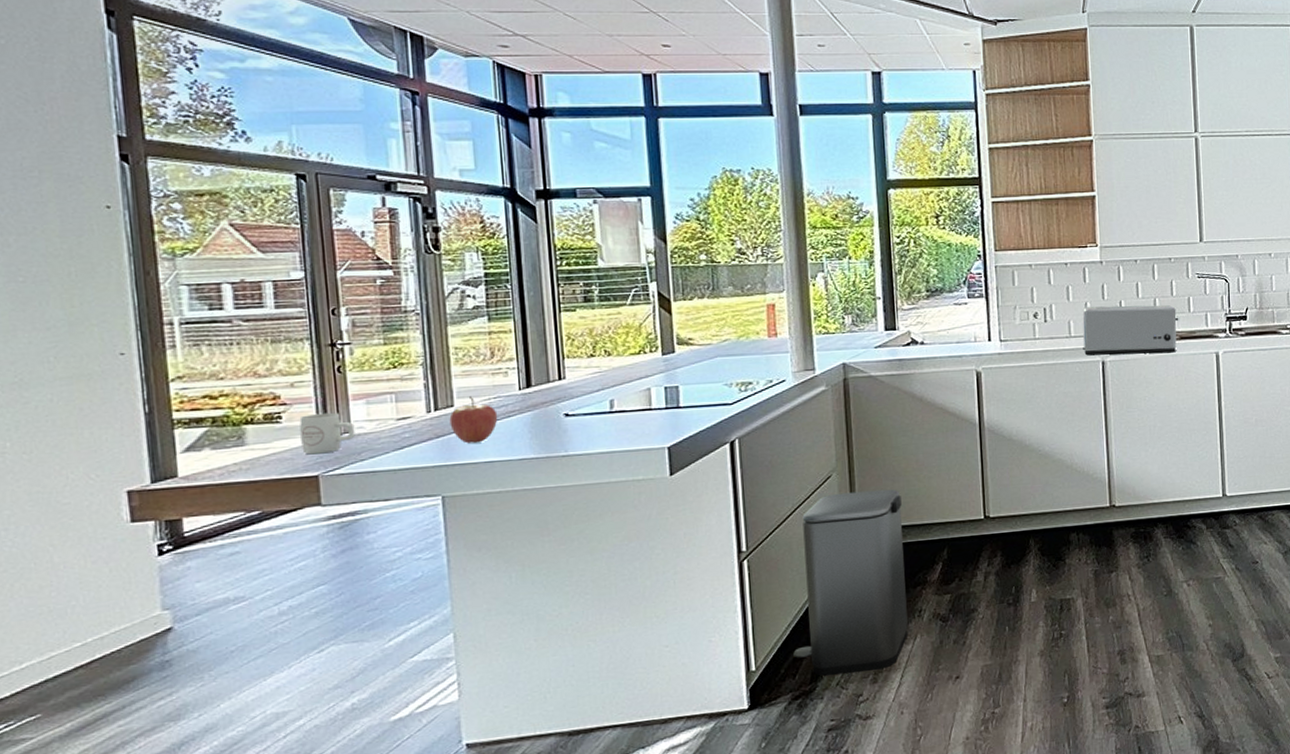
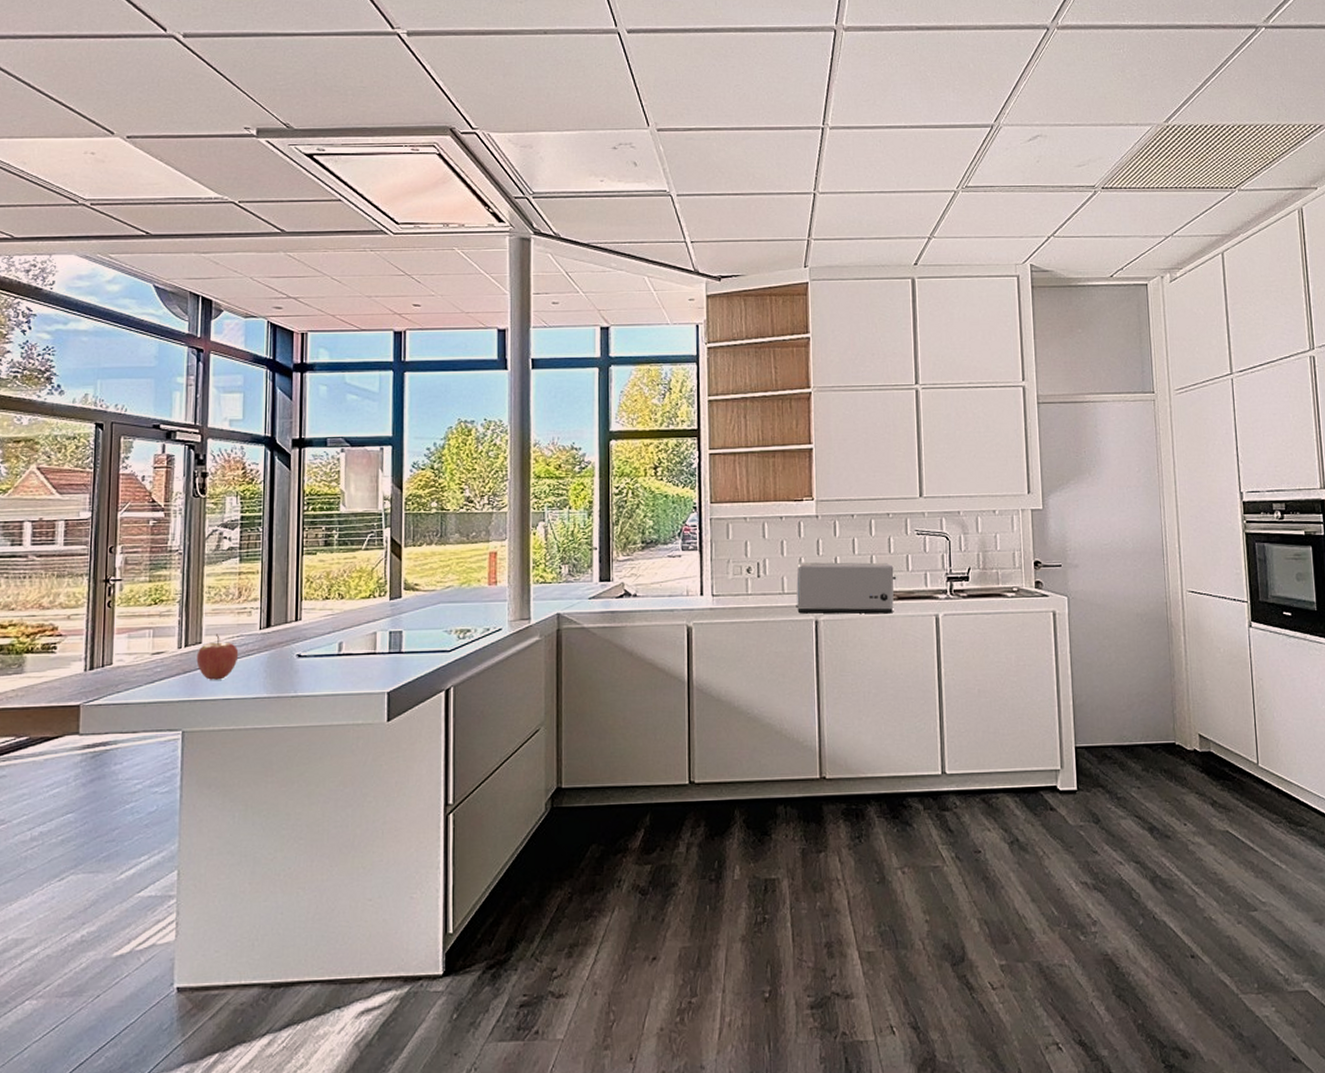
mug: present [299,412,355,455] -> none [69,644,116,685]
pedal bin: present [793,489,908,676] -> none [491,746,607,945]

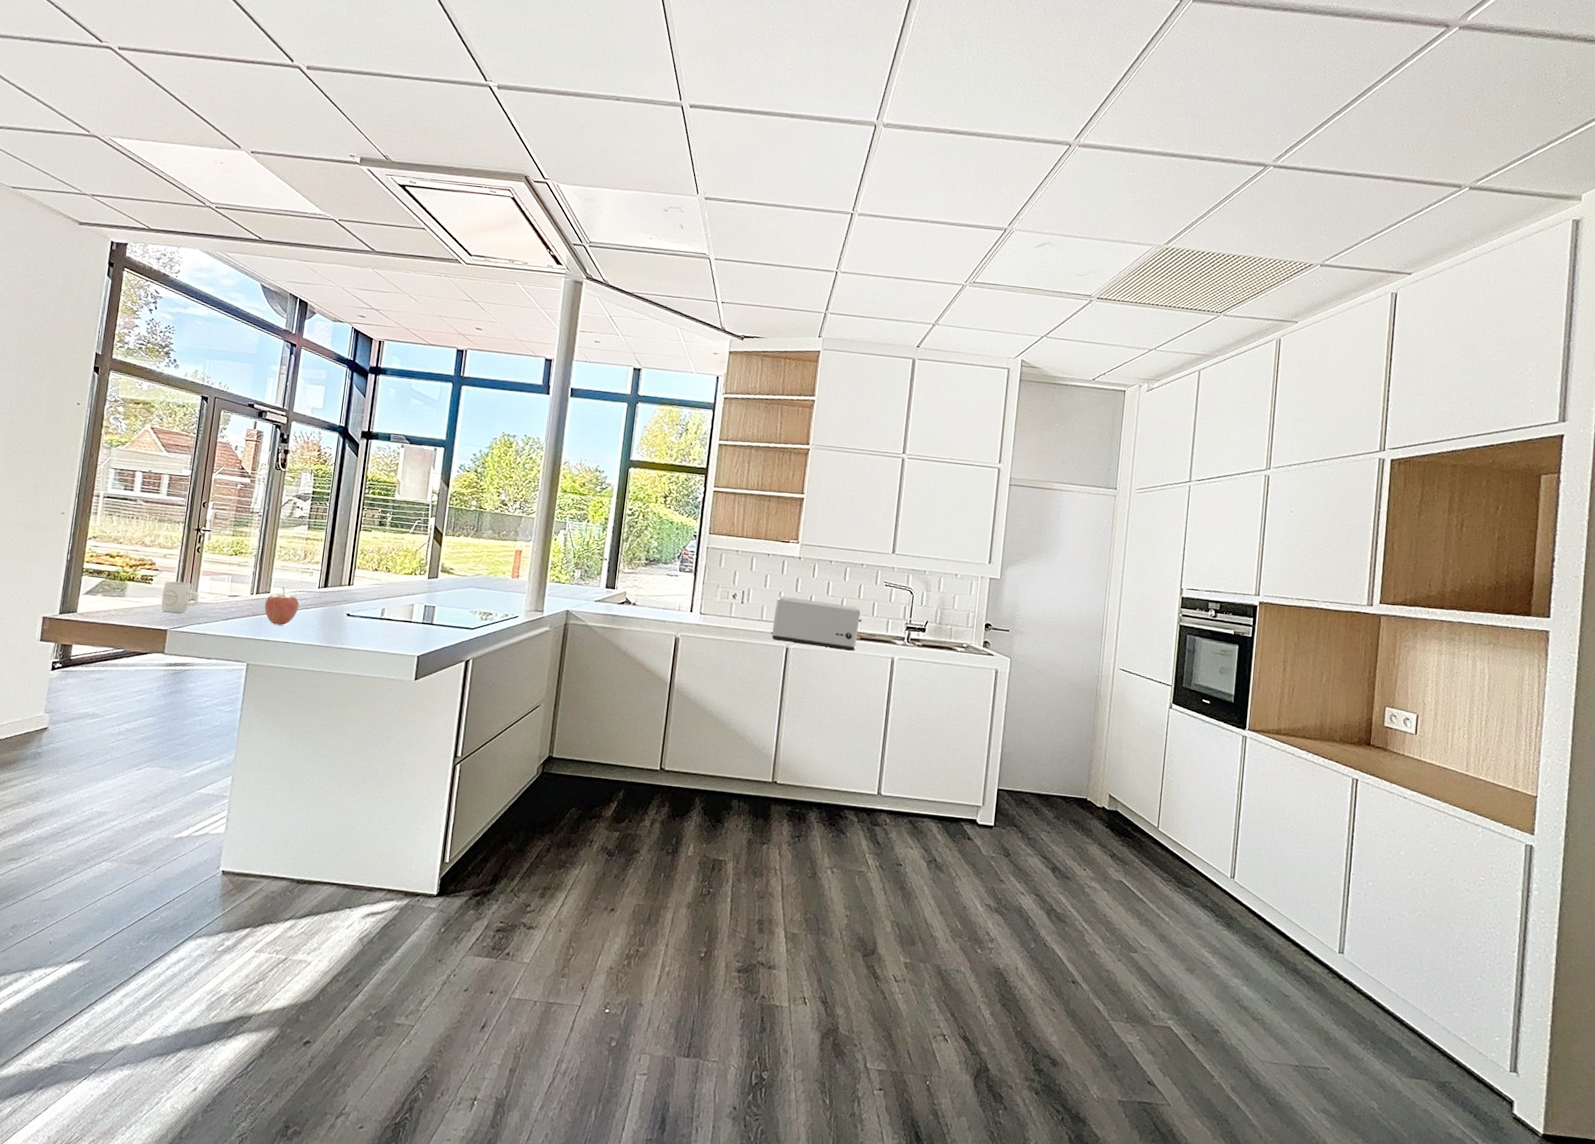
mug: none [69,644,116,685] -> present [161,581,200,614]

